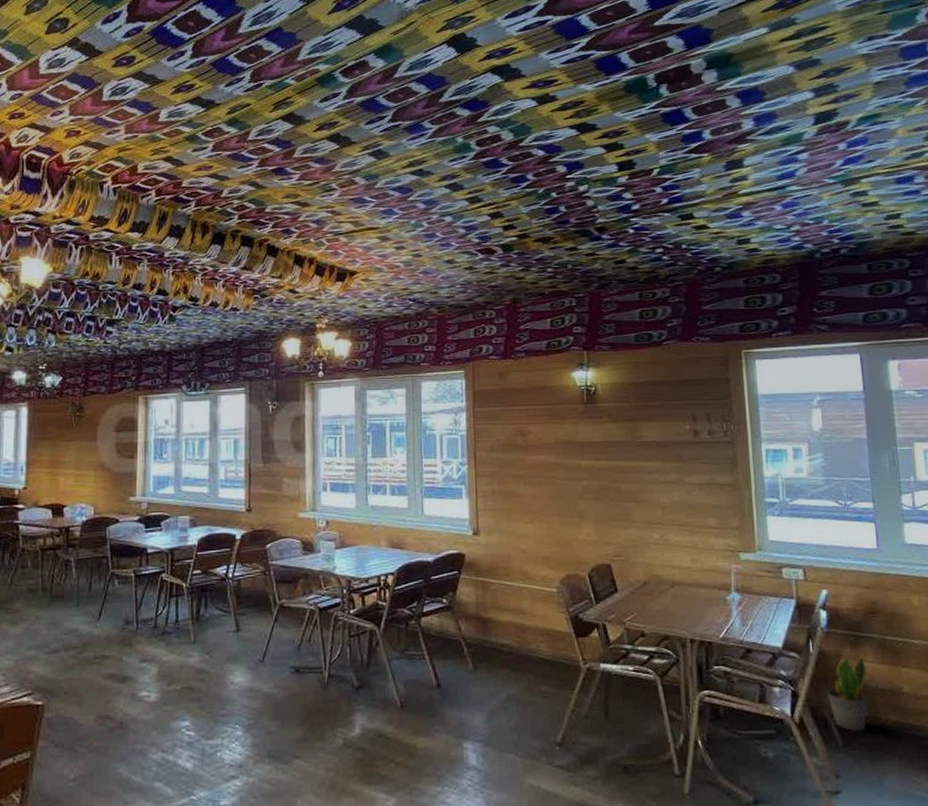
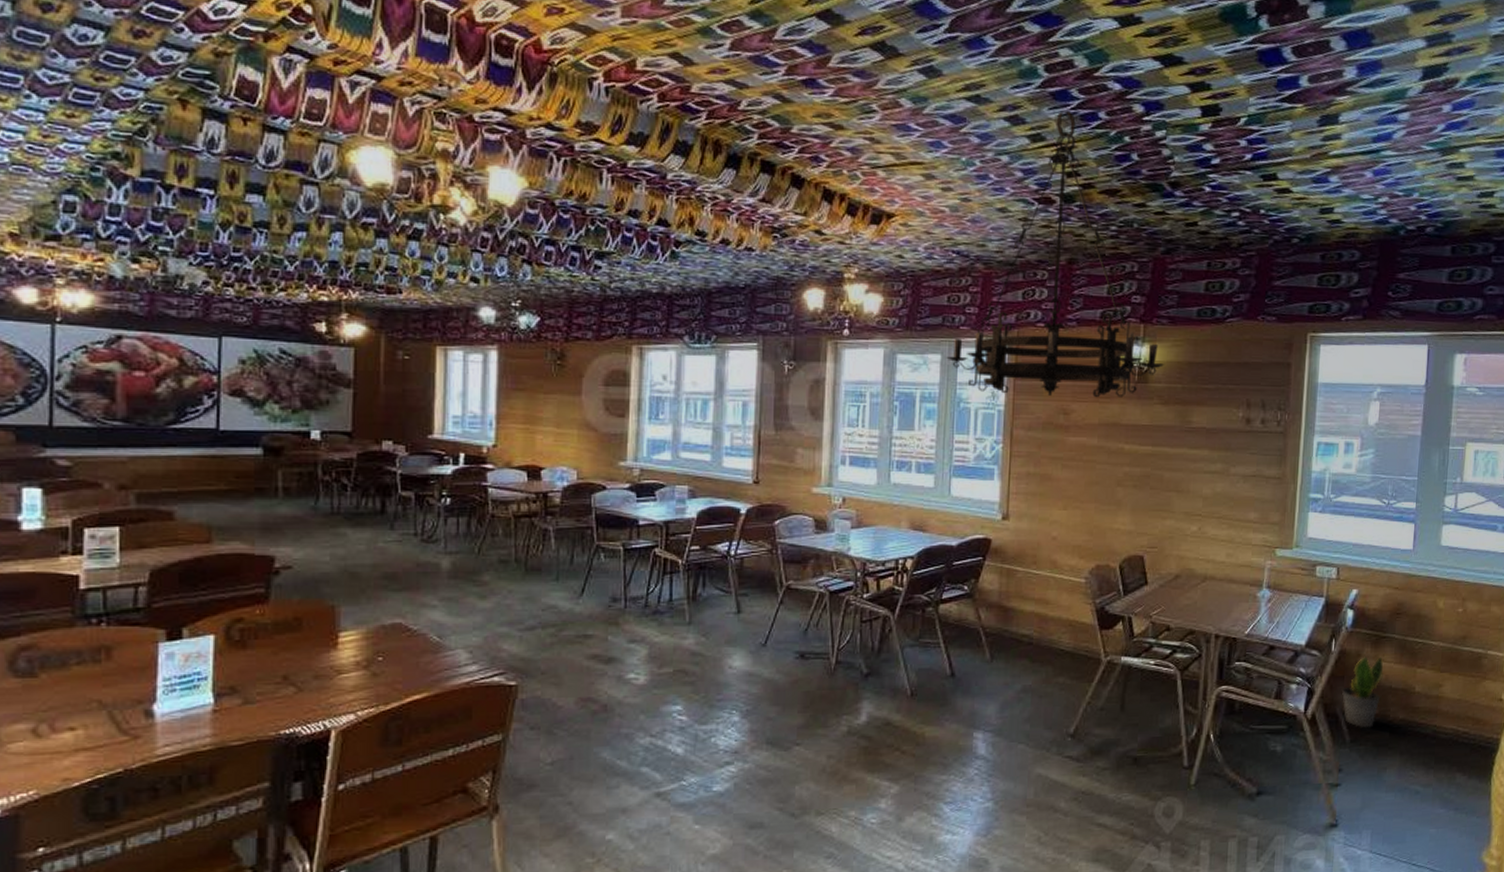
chandelier: none [410,175,611,421] -> present [946,110,1165,398]

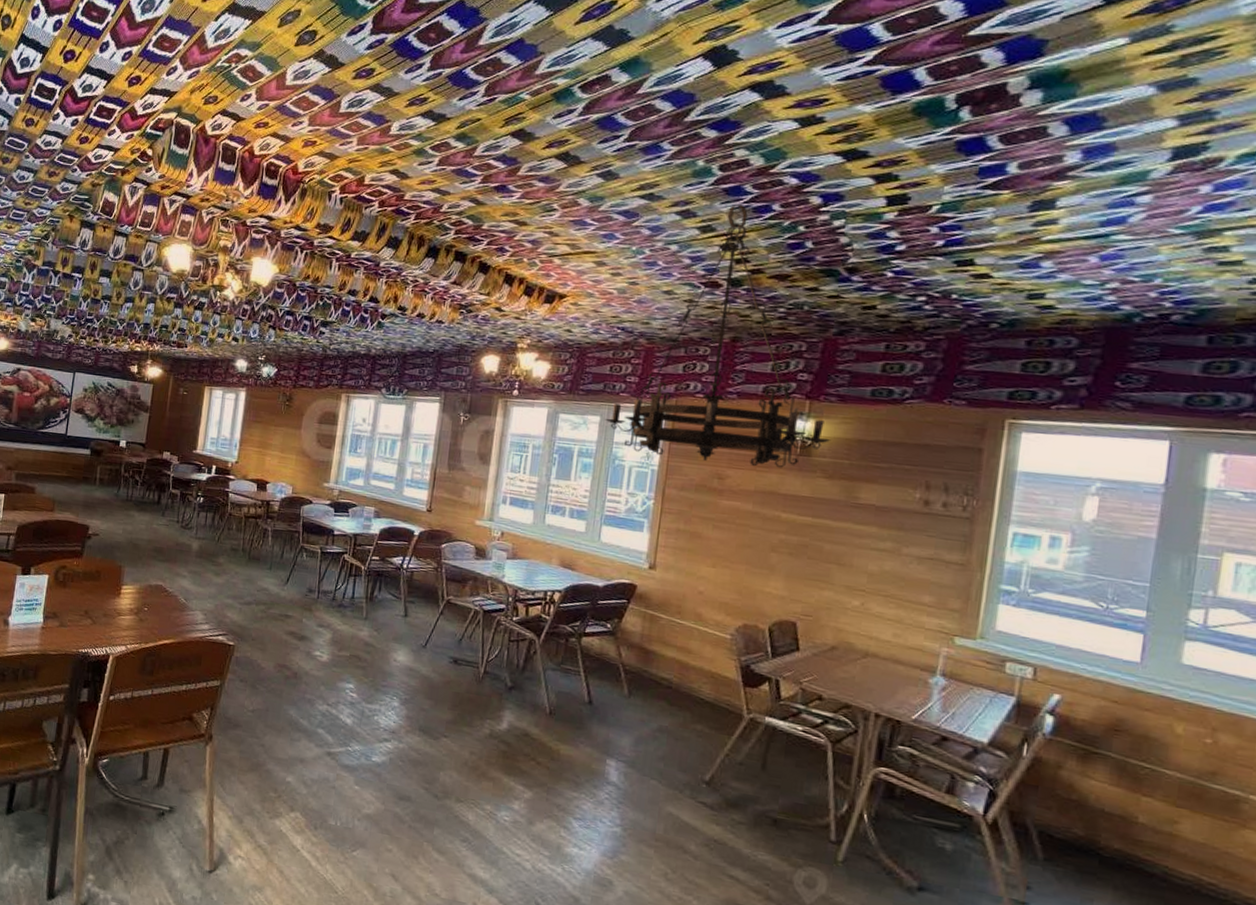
potted plant: present [1341,656,1383,728] -> none [1034,769,1093,850]

